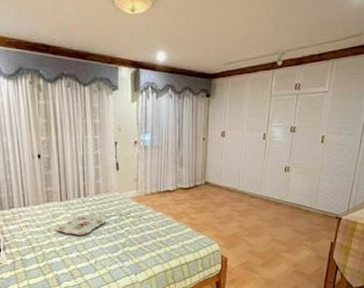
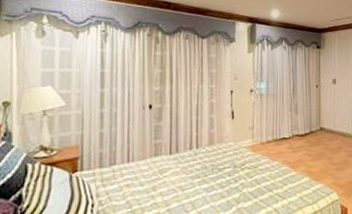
serving tray: present [55,216,106,235] -> none [161,169,219,193]

